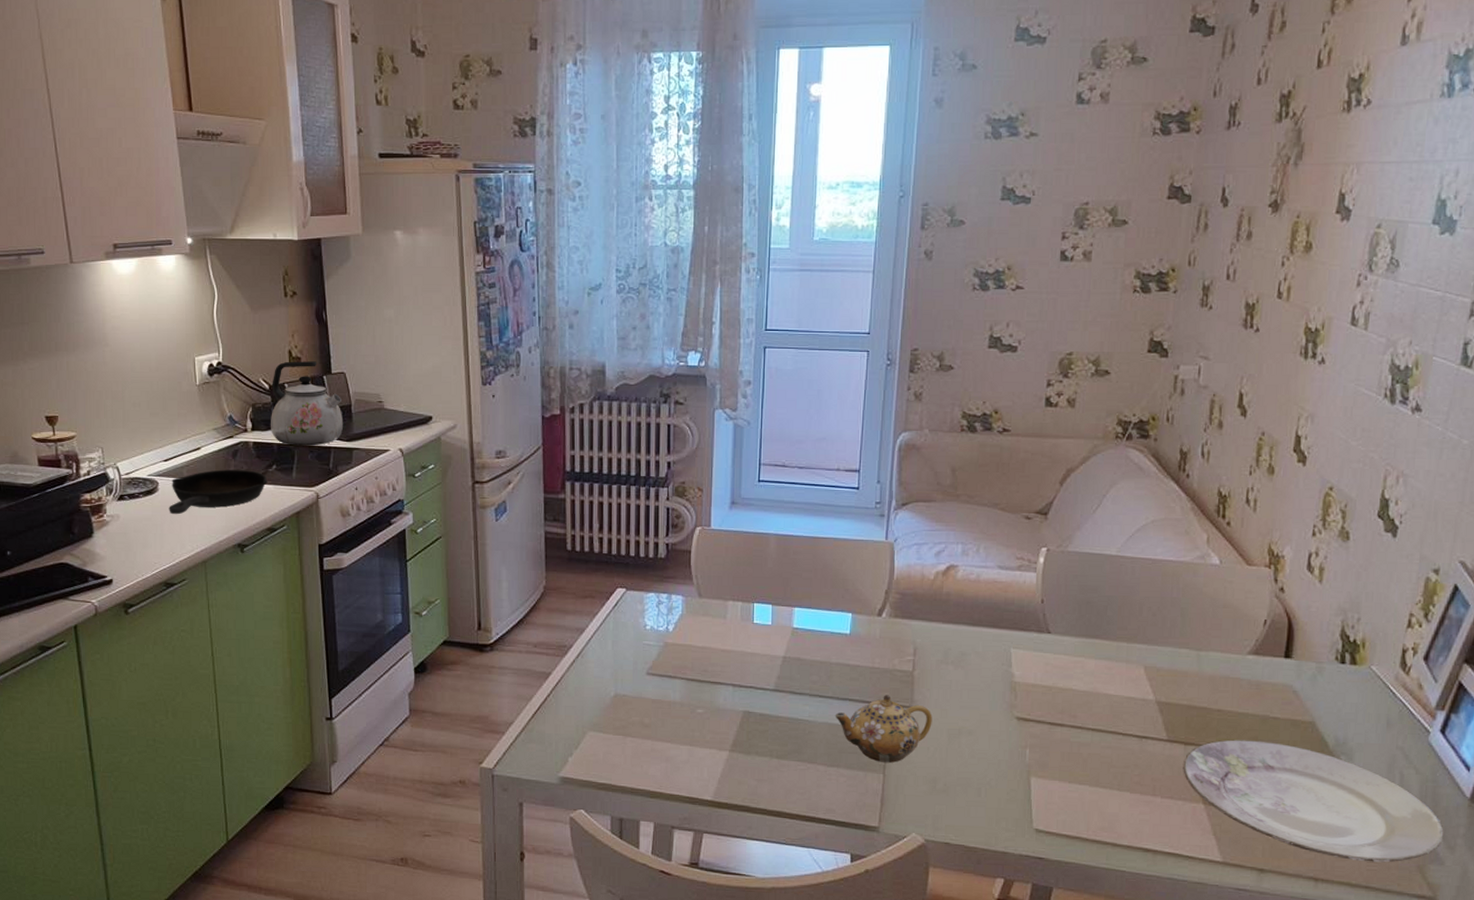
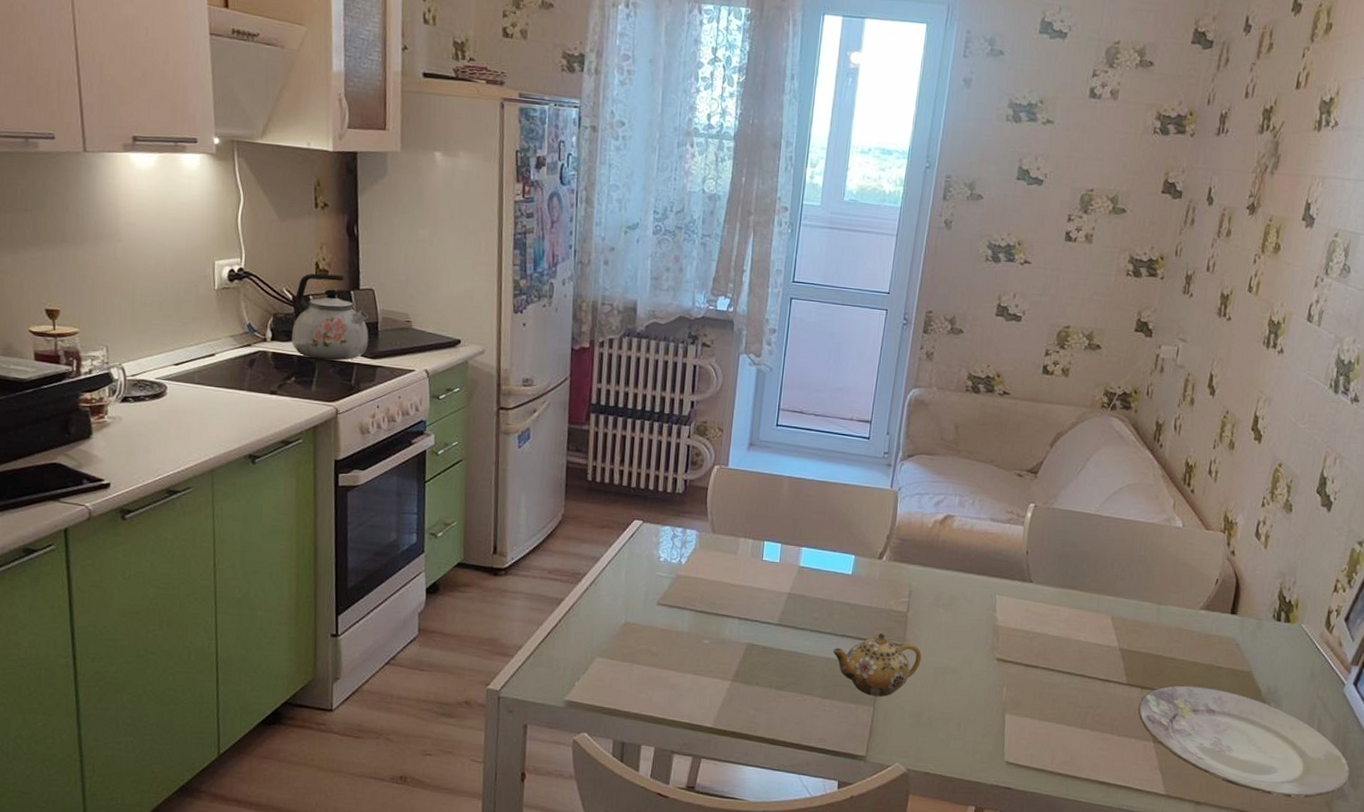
frying pan: present [169,469,268,515] -> none [176,377,285,421]

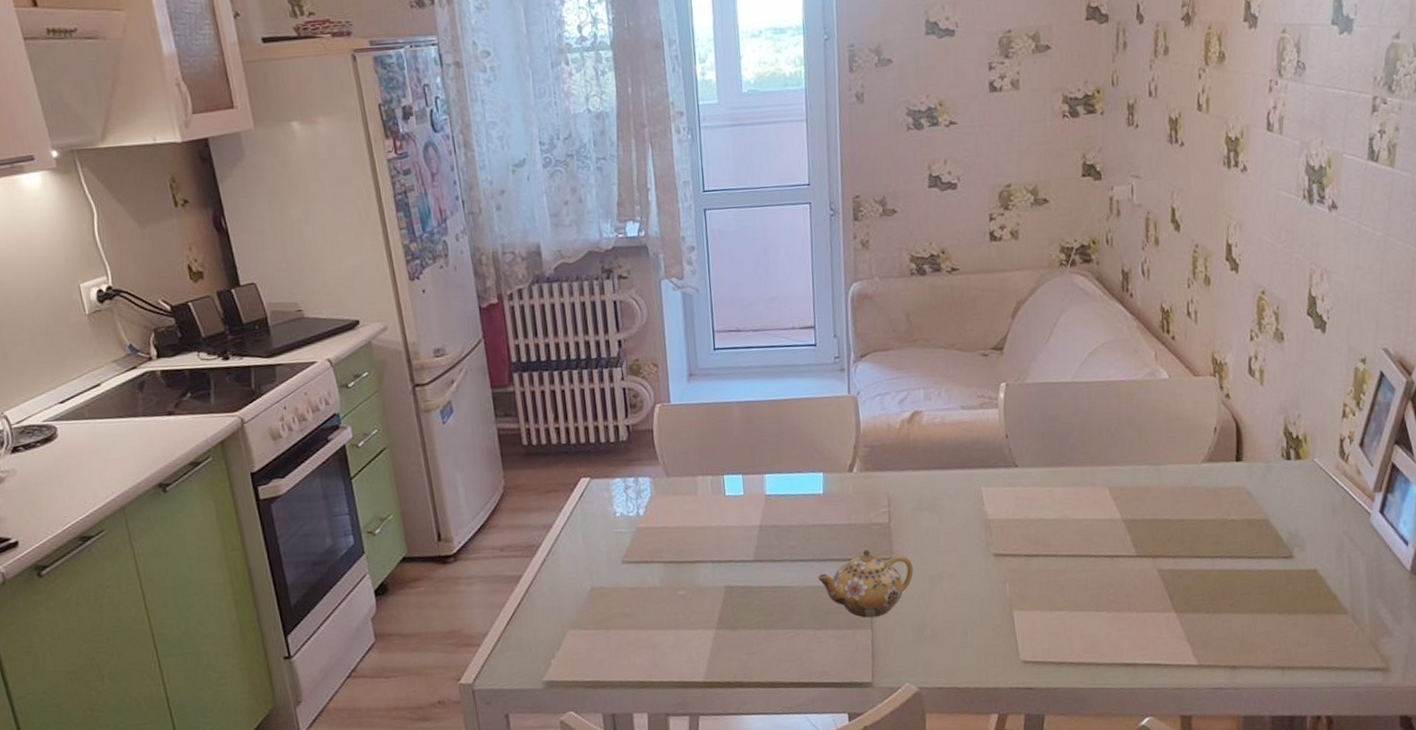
kettle: present [292,273,369,361] -> none [173,274,262,370]
plate: present [1138,685,1351,798] -> none [1153,543,1392,645]

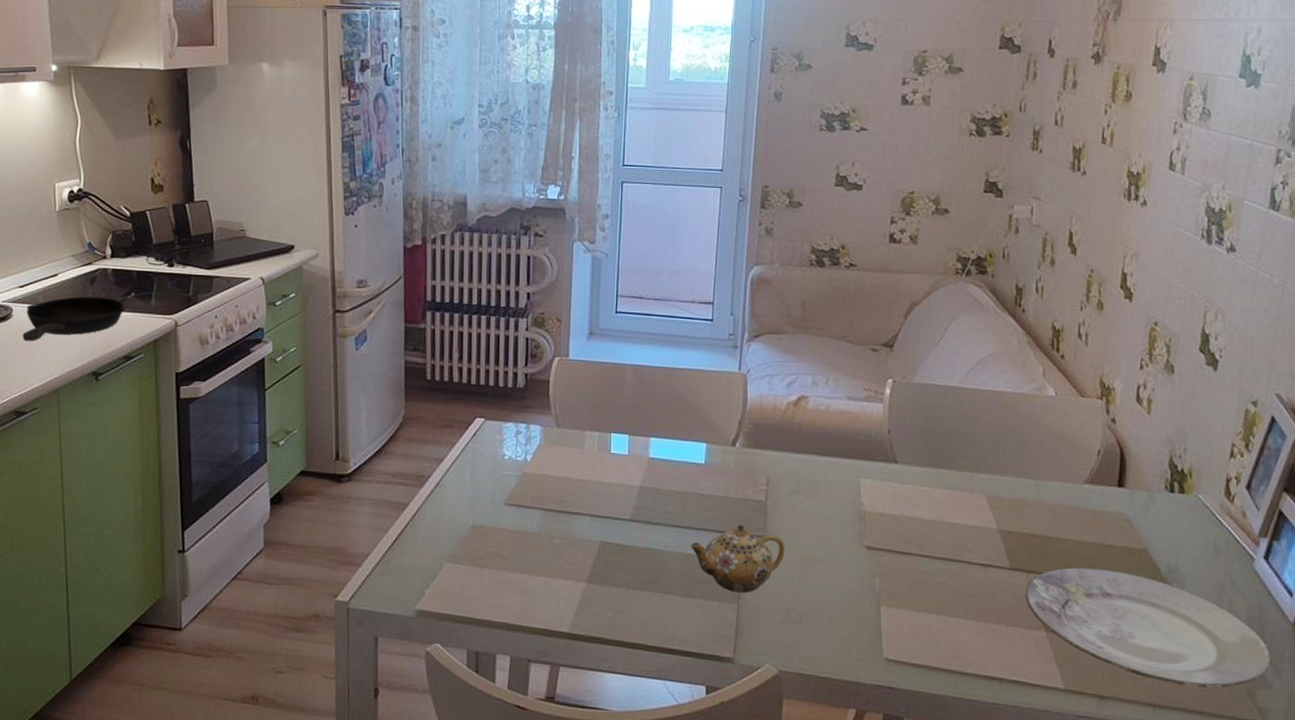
frying pan: none [72,401,184,461] -> present [22,296,126,342]
plate: none [1153,543,1392,645] -> present [1025,567,1272,688]

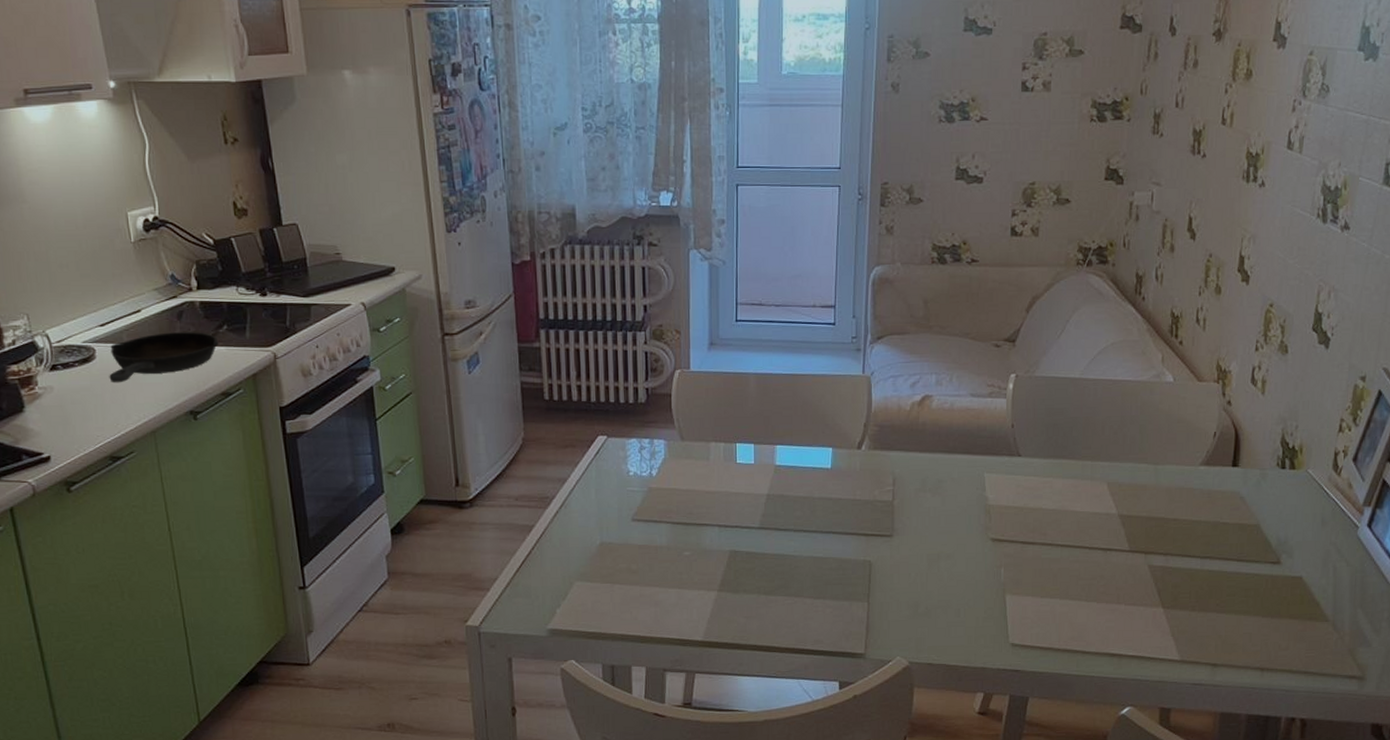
teapot: present [690,524,785,593] -> none [819,525,913,591]
plate: present [1025,567,1272,688] -> none [1144,545,1372,650]

